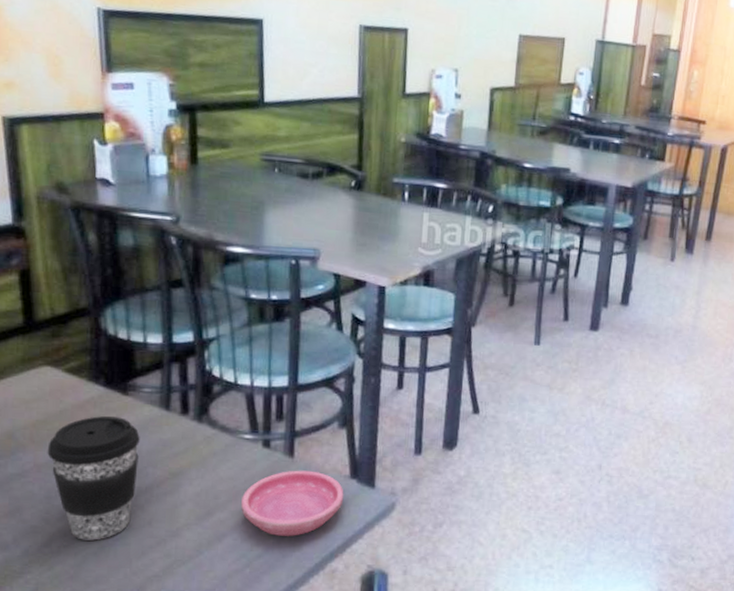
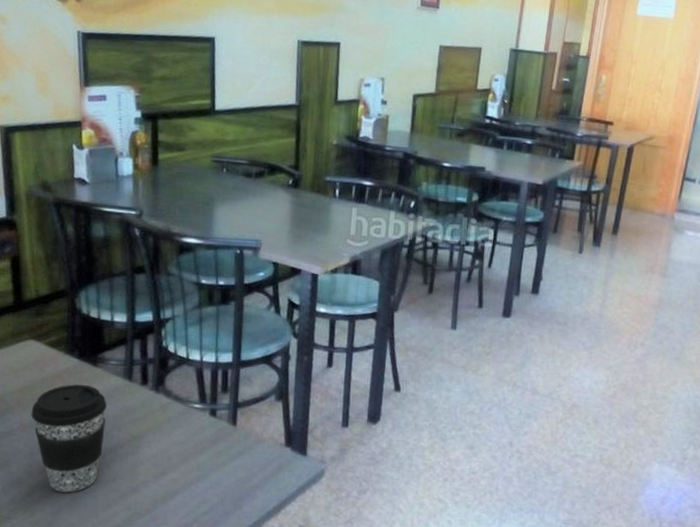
saucer: present [241,470,344,536] -> none [191,437,280,497]

